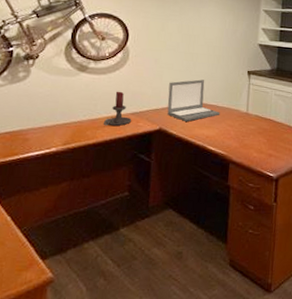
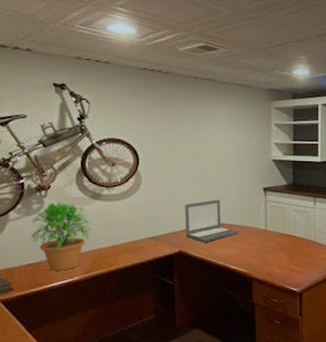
potted plant: none [13,71,74,141] -> present [31,201,91,271]
candle holder: present [103,91,132,126] -> none [122,216,151,252]

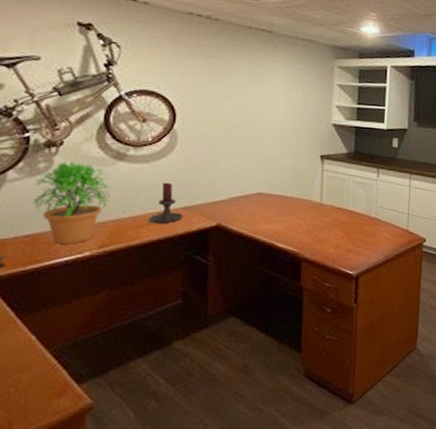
candle holder: none [122,216,151,252] -> present [147,182,184,224]
laptop: present [185,199,239,242] -> none [226,166,290,215]

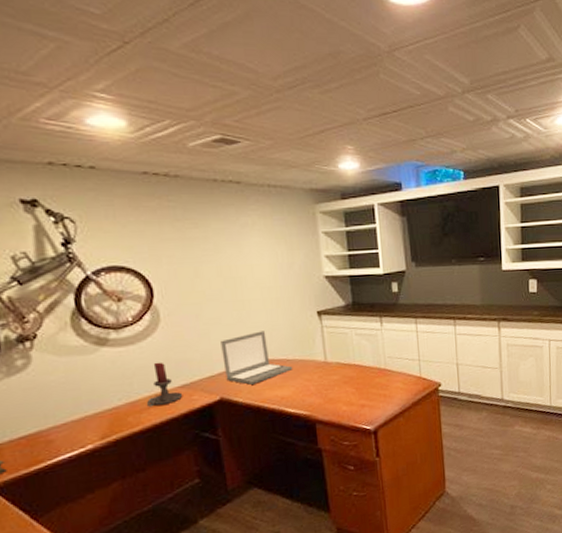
potted plant: present [33,160,111,244] -> none [16,353,101,442]
laptop: none [226,166,290,215] -> present [220,331,293,385]

